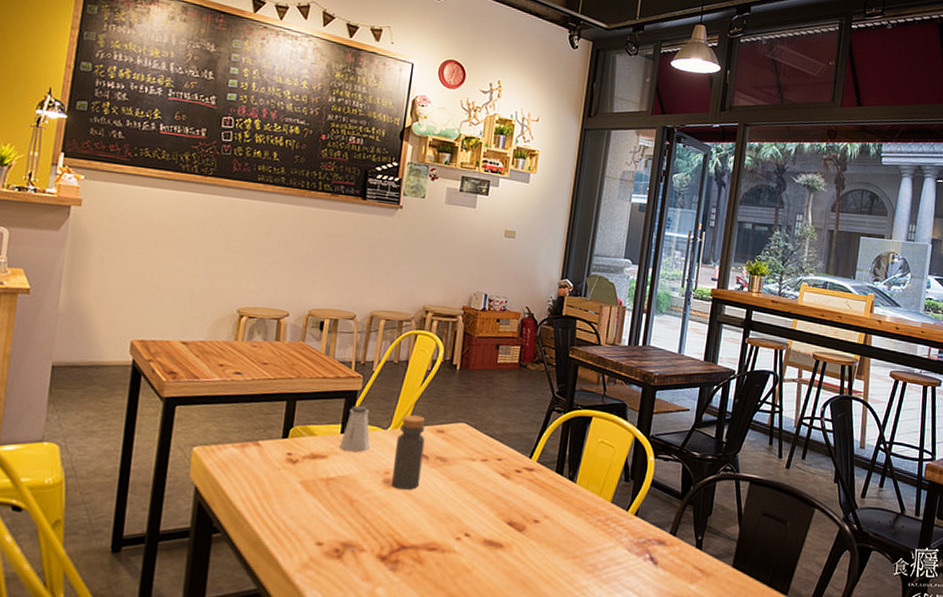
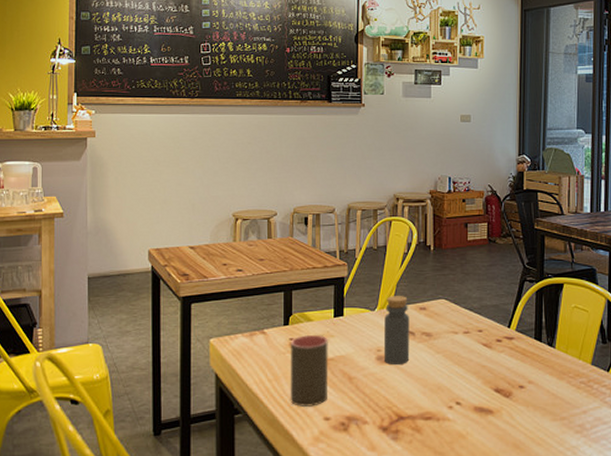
cup: none [279,451,332,530] -> present [290,335,328,407]
saltshaker: present [340,406,370,452] -> none [335,291,361,333]

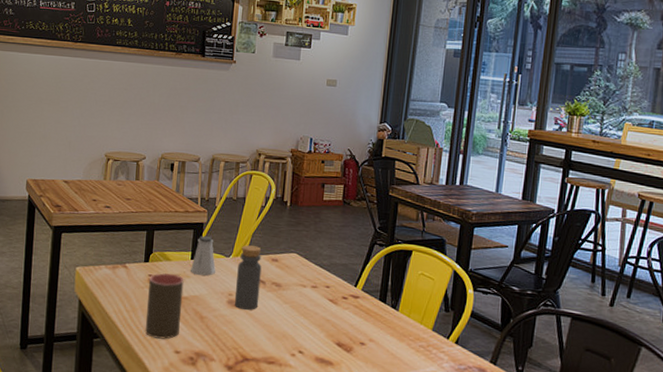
saltshaker: none [335,291,361,333] -> present [191,236,216,276]

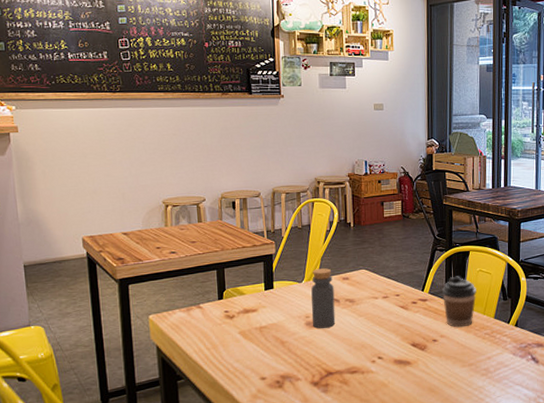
cup: present [145,273,184,339] -> none [226,307,263,370]
saltshaker: present [191,236,216,276] -> none [266,266,290,304]
coffee cup: none [376,275,416,335] -> present [441,276,477,328]

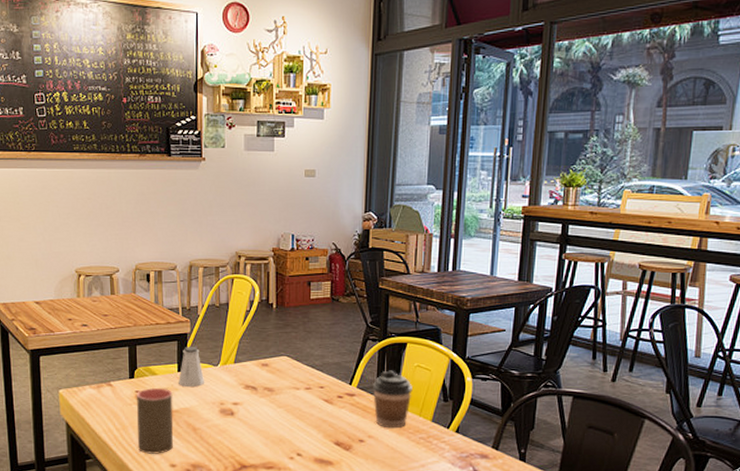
cup: none [226,307,263,370] -> present [137,388,174,454]
saltshaker: none [266,266,290,304] -> present [178,347,204,387]
bottle: present [311,268,336,328] -> none [226,352,252,417]

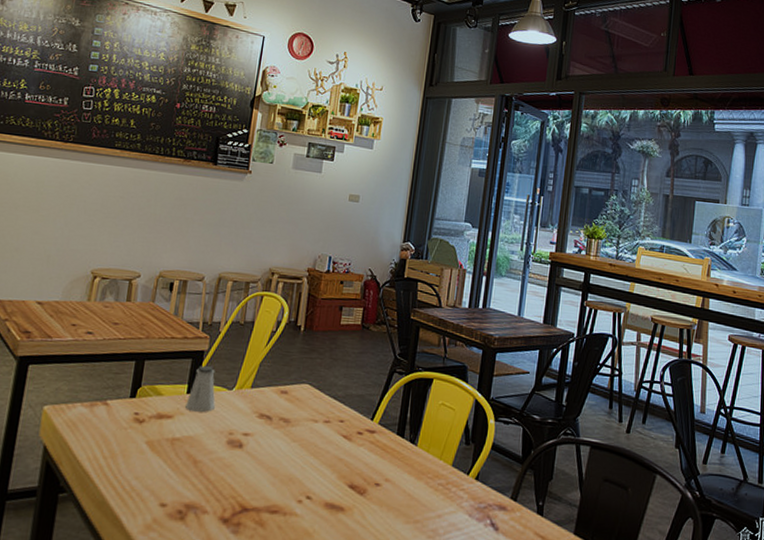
cup: present [137,388,174,454] -> none [124,410,177,490]
coffee cup: present [372,370,413,429] -> none [394,406,436,472]

